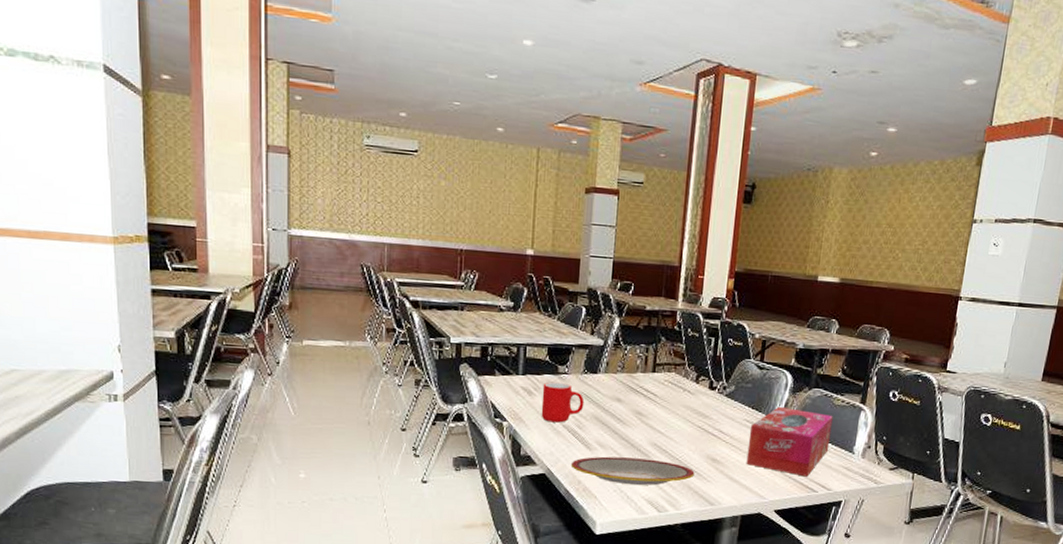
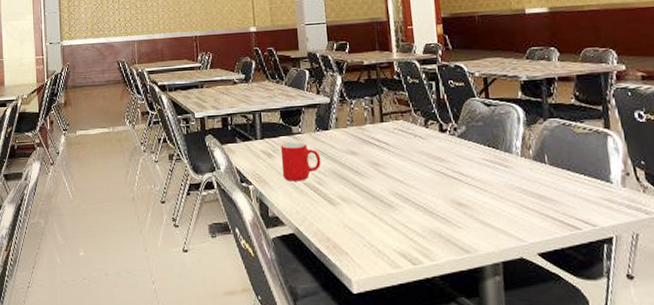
plate: present [570,456,695,485] -> none [317,209,443,237]
tissue box: present [746,406,833,477] -> none [490,141,582,214]

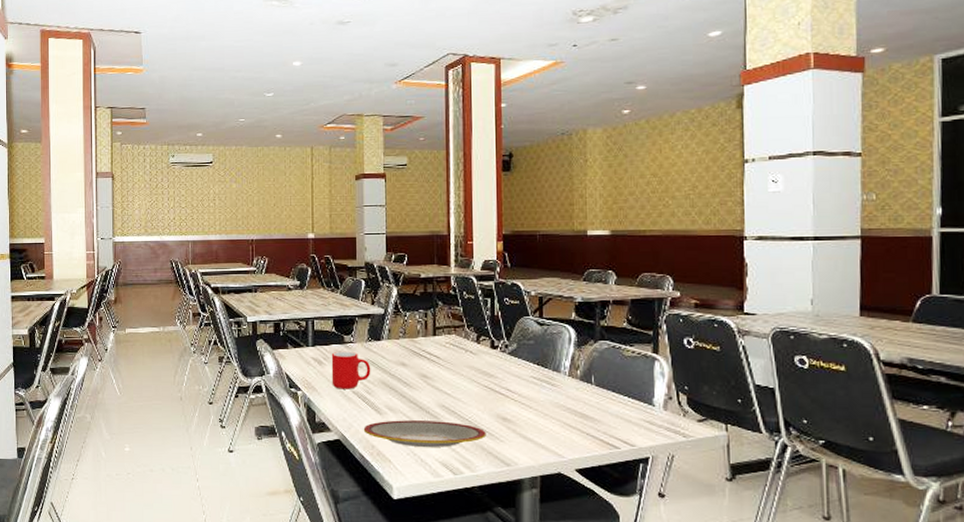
plate: none [317,209,443,237] -> present [363,420,486,447]

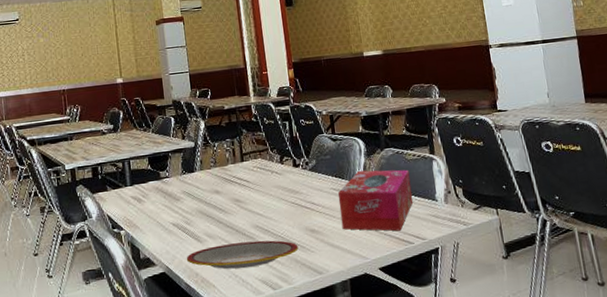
cup: present [331,351,371,389] -> none [149,186,188,224]
tissue box: none [538,361,626,433] -> present [337,169,414,231]

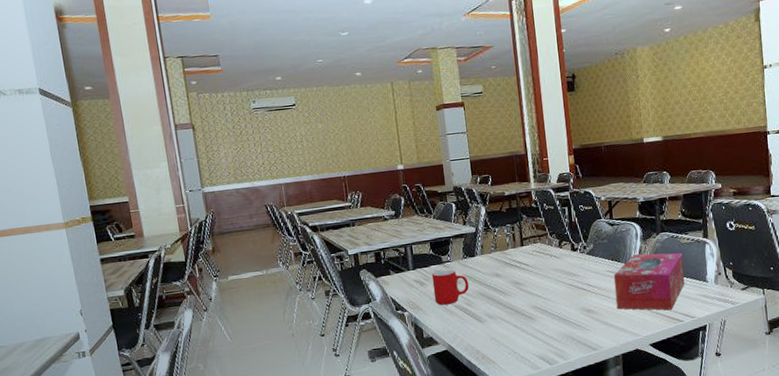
cup: none [149,186,188,224] -> present [431,269,469,305]
plate: present [186,240,299,270] -> none [467,320,575,347]

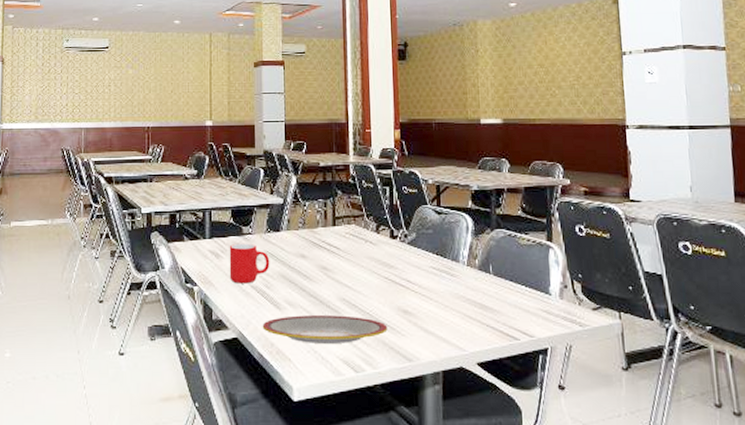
plate: none [467,320,575,347] -> present [262,315,388,343]
tissue box: present [613,252,685,311] -> none [437,250,523,324]

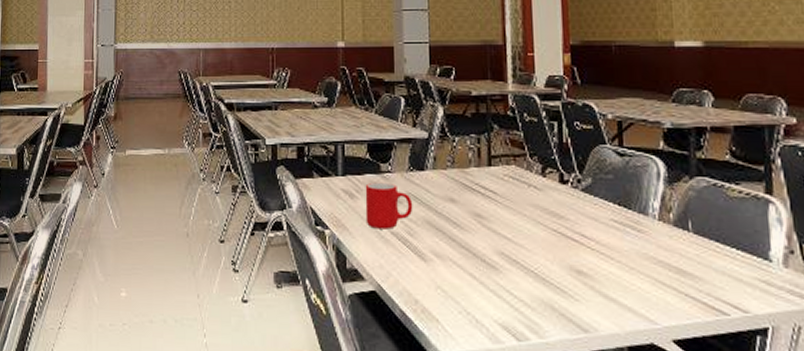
plate: present [262,315,388,343] -> none [404,269,557,306]

